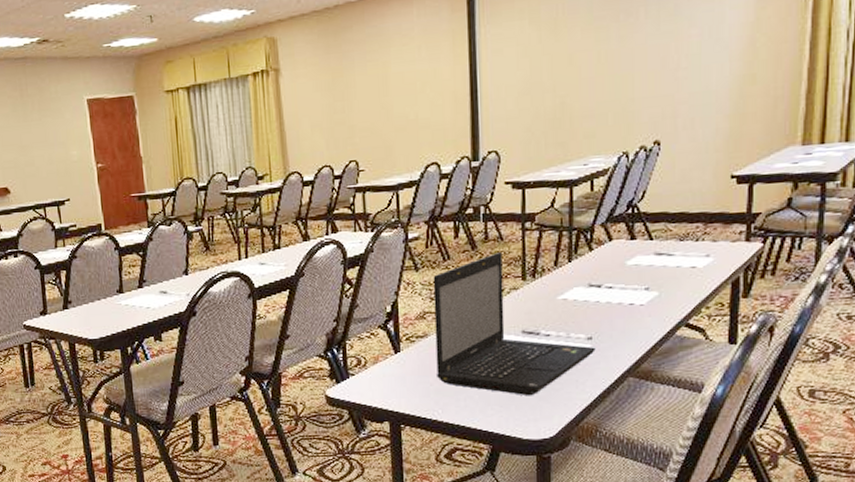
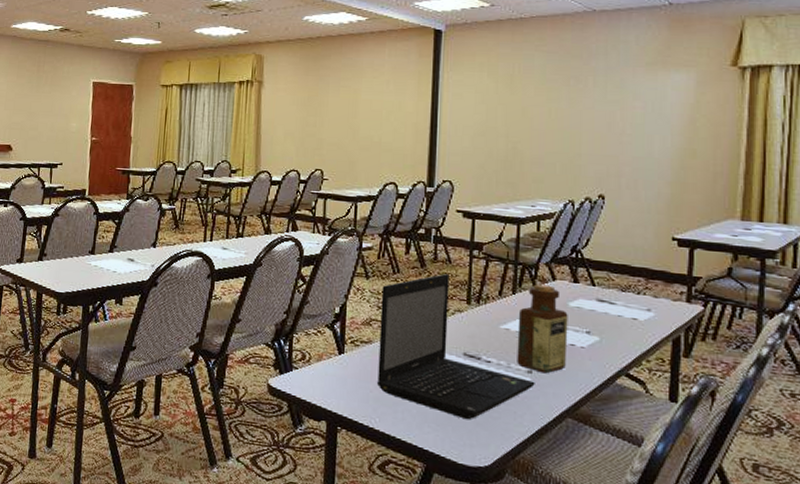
bottle: none [575,246,627,338] -> present [517,284,568,374]

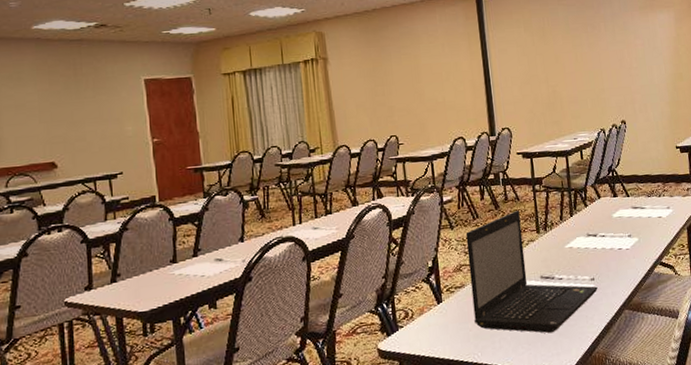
bottle: present [517,284,568,374] -> none [577,203,618,278]

